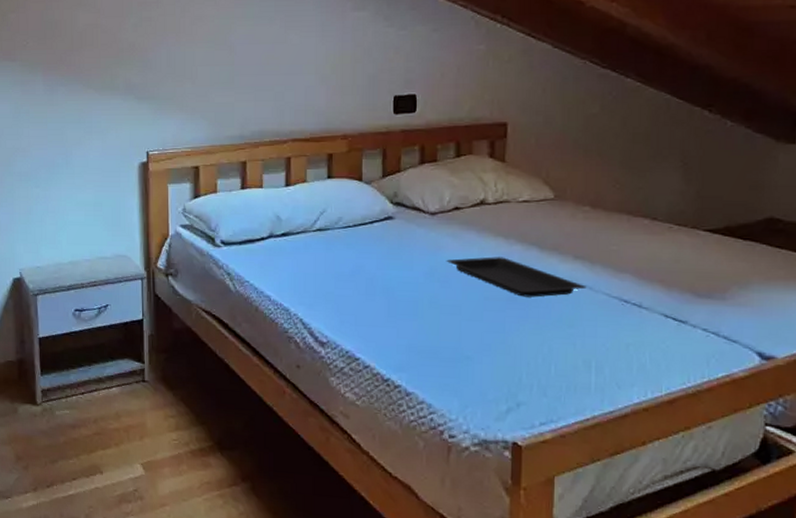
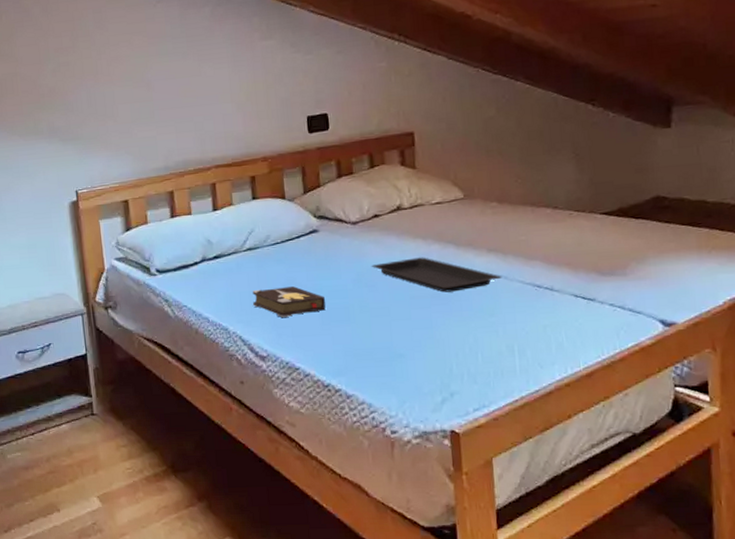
hardback book: none [317,272,394,304] -> present [252,286,326,317]

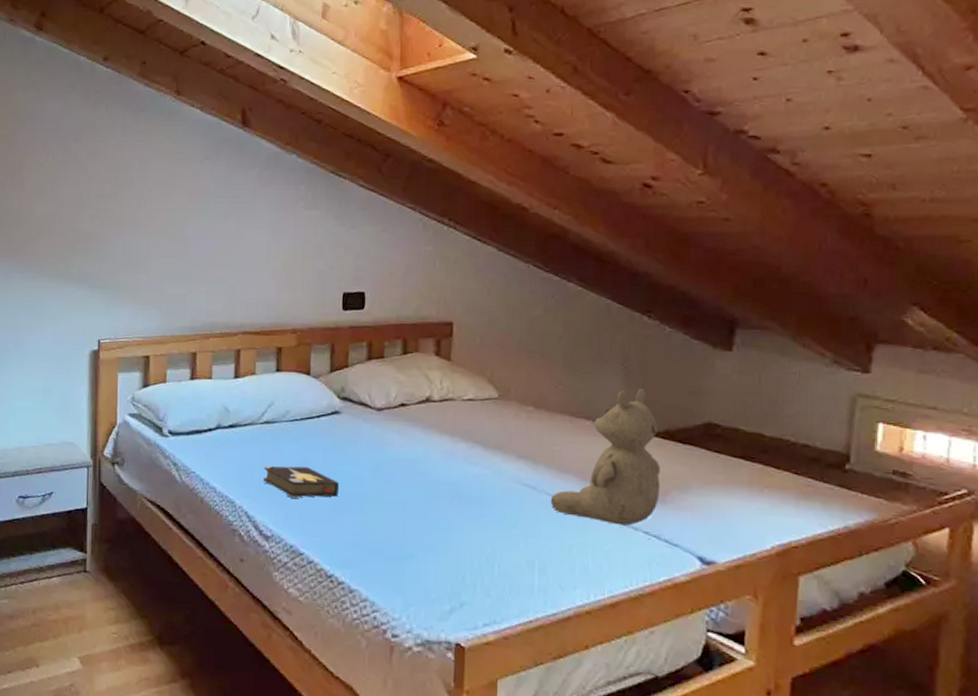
serving tray: present [371,257,502,293] -> none [391,454,530,496]
teddy bear: none [522,172,620,301] -> present [550,388,661,526]

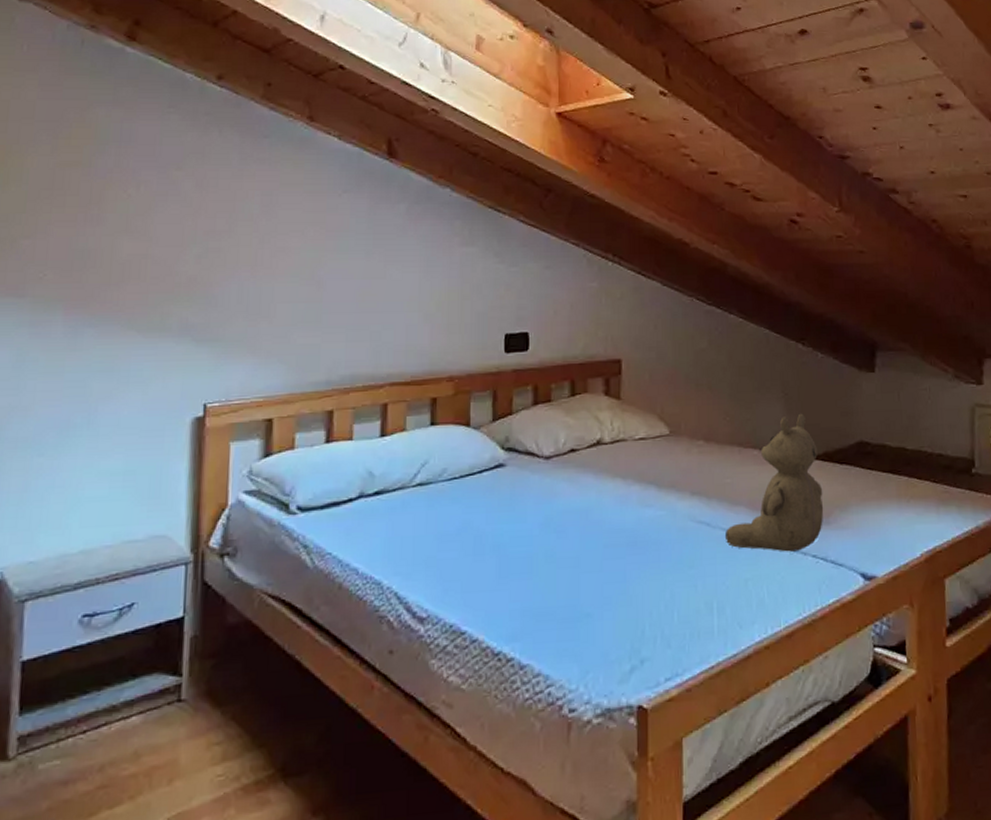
hardback book: present [262,465,340,498] -> none [415,531,506,569]

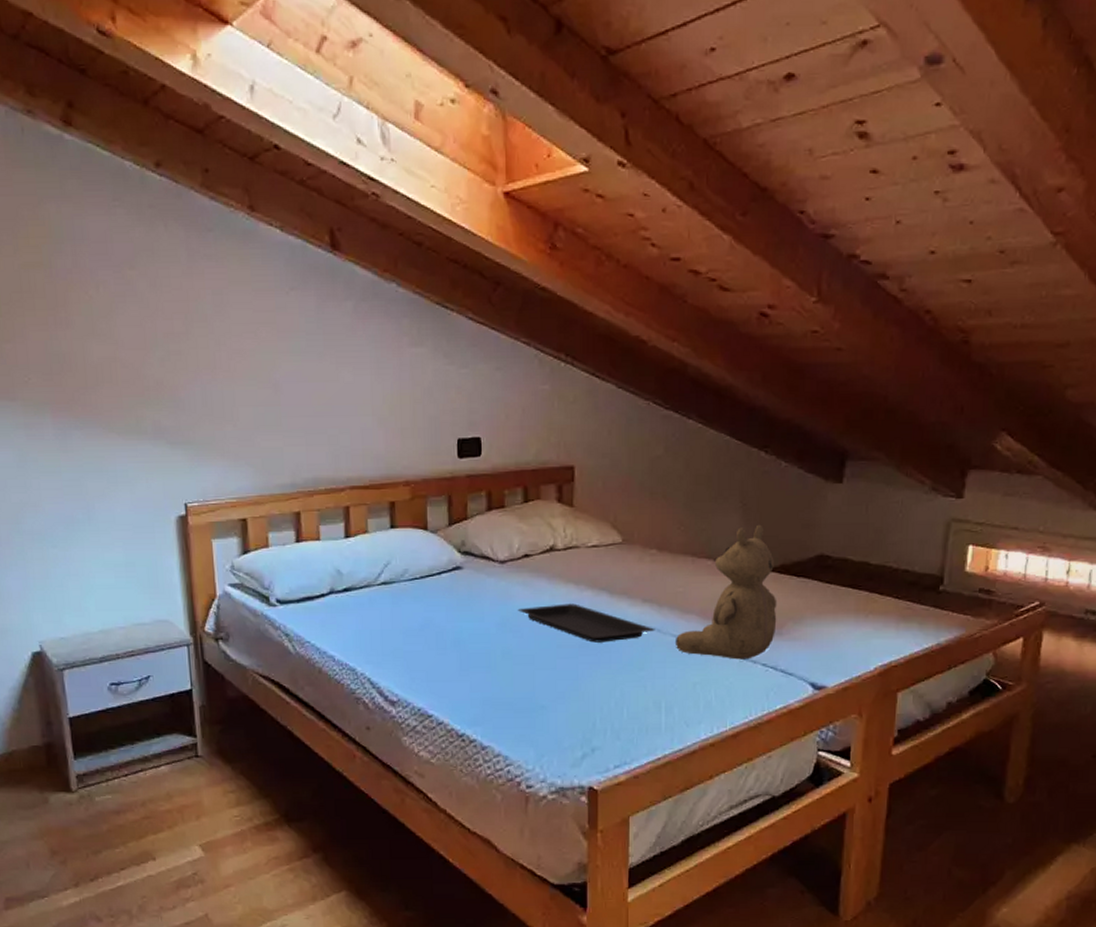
serving tray: none [562,499,705,540] -> present [517,603,655,643]

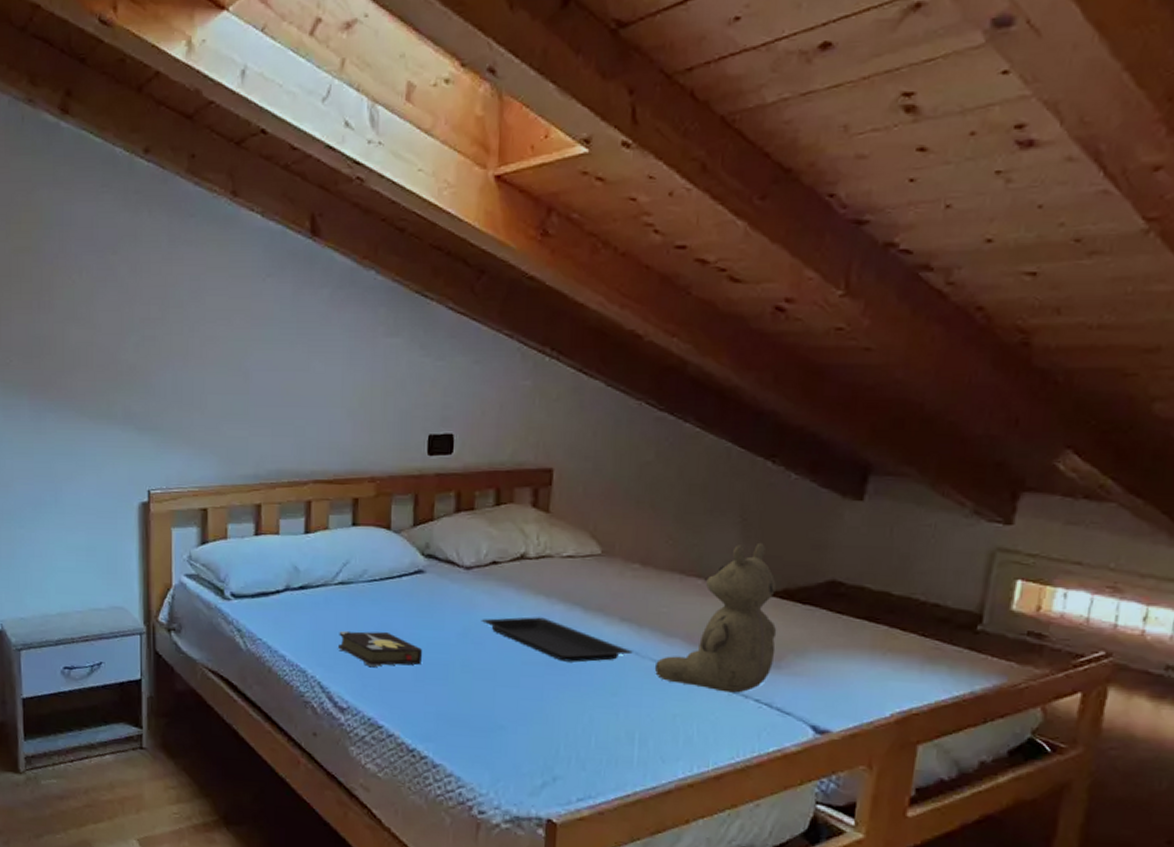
hardback book: none [384,627,466,660] -> present [337,630,423,667]

